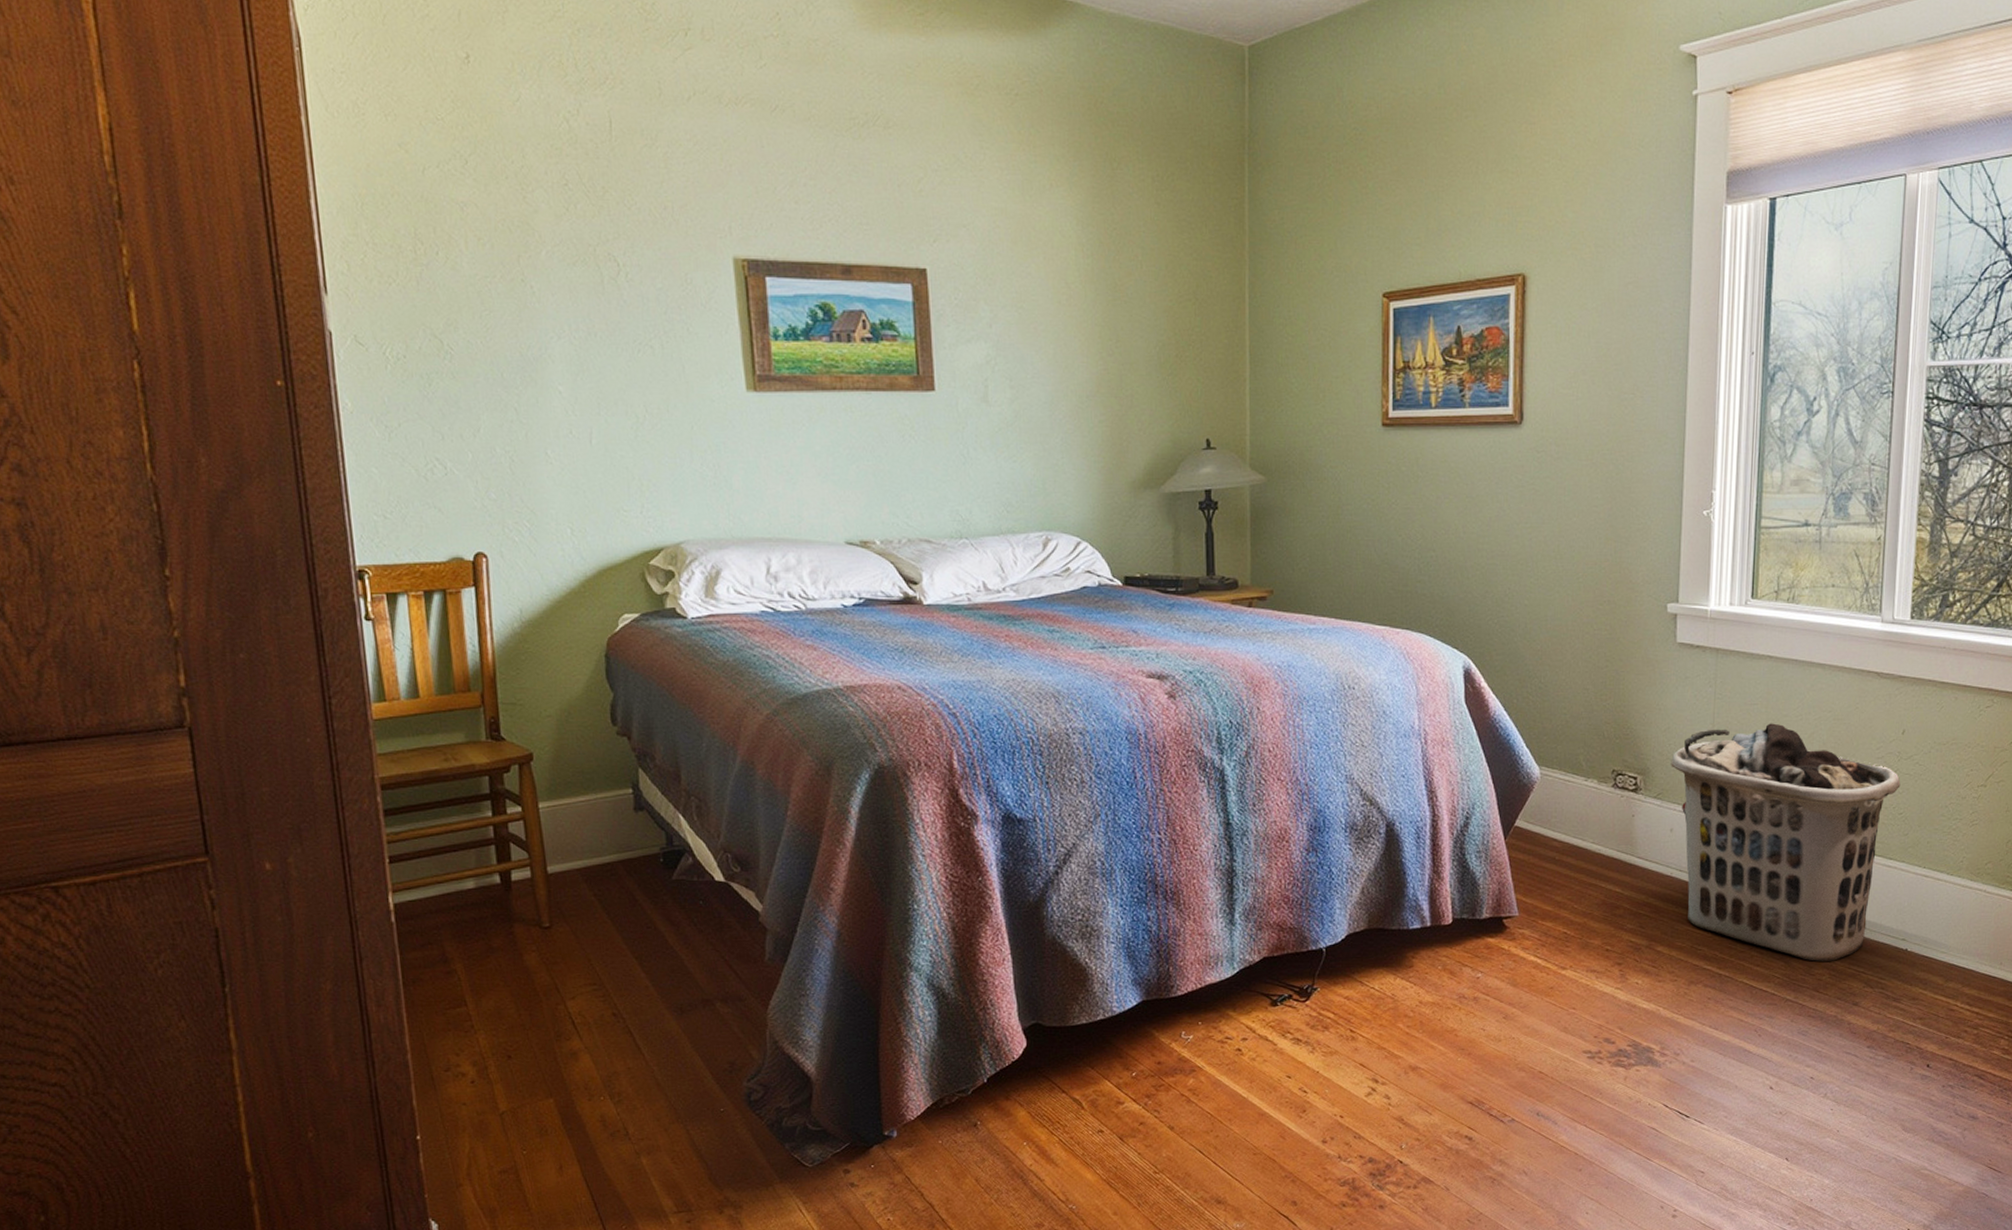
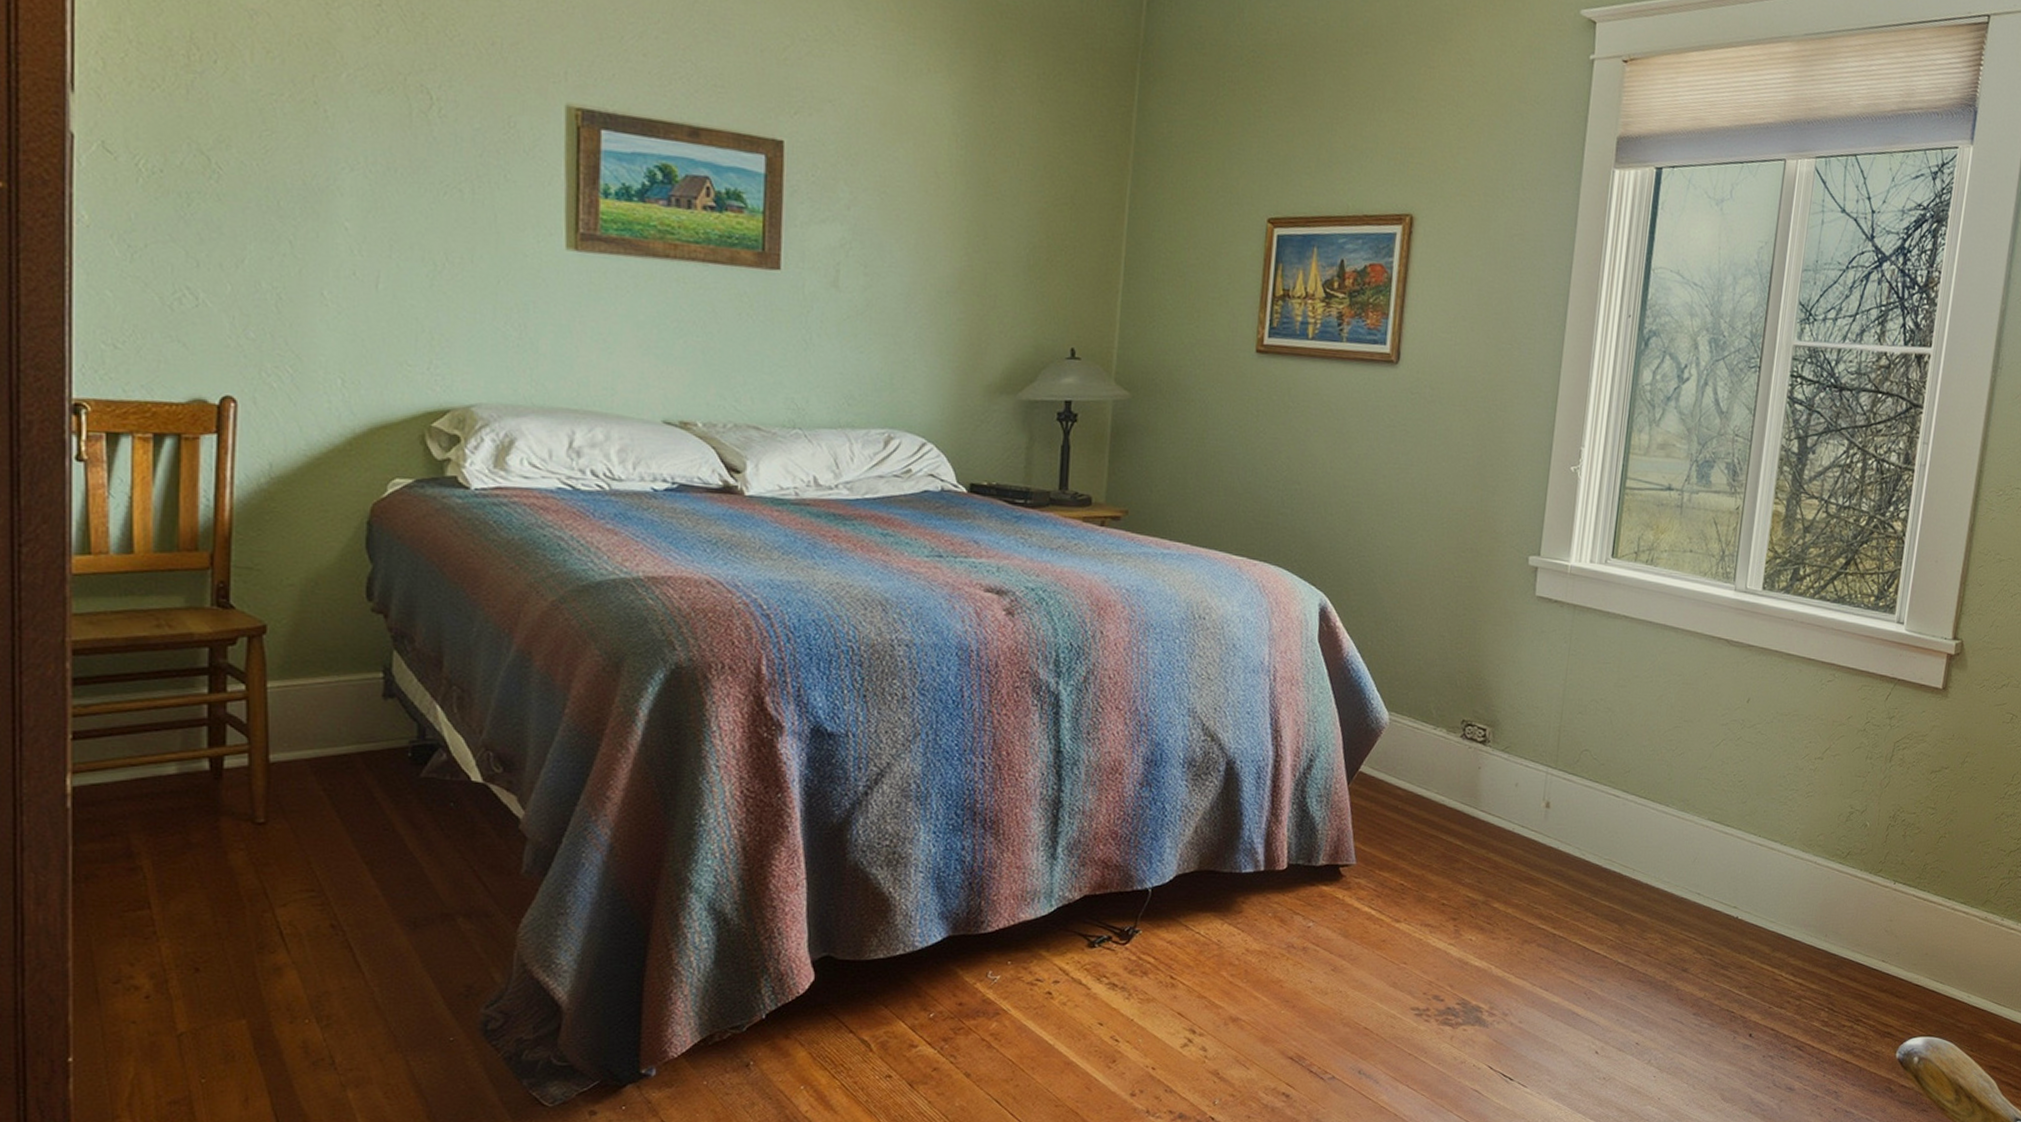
clothes hamper: present [1671,723,1901,962] -> none [1520,683,1743,926]

